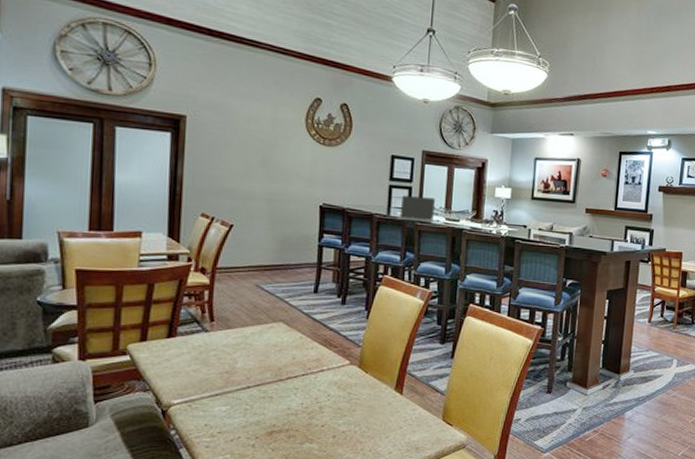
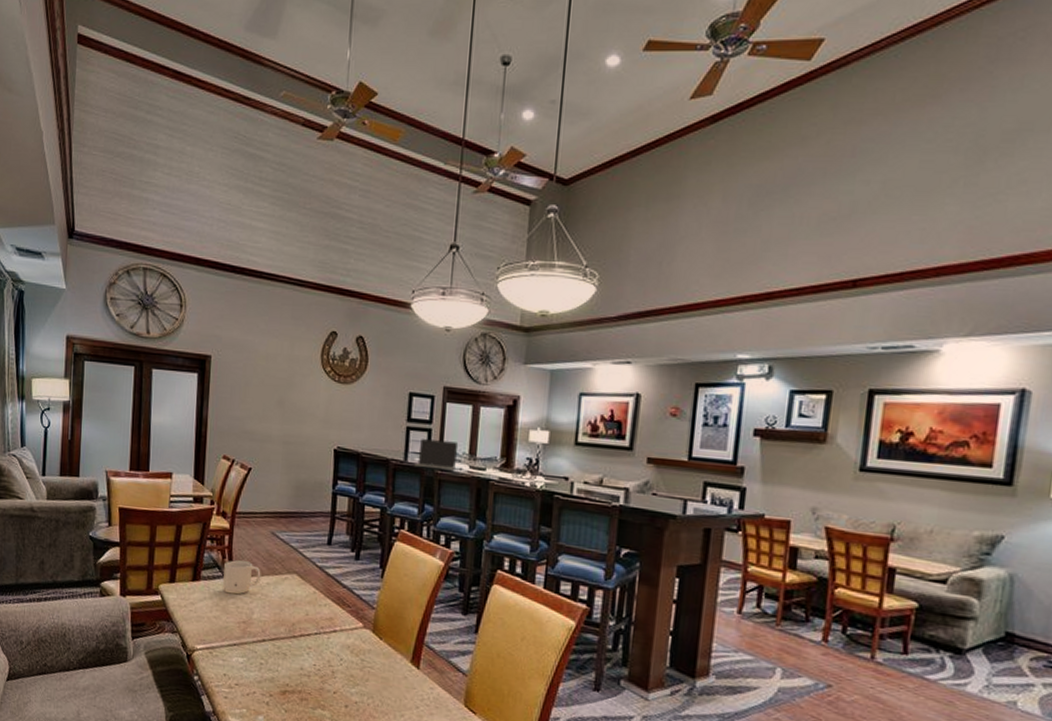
mug: none [203,314,245,347] -> present [223,560,261,595]

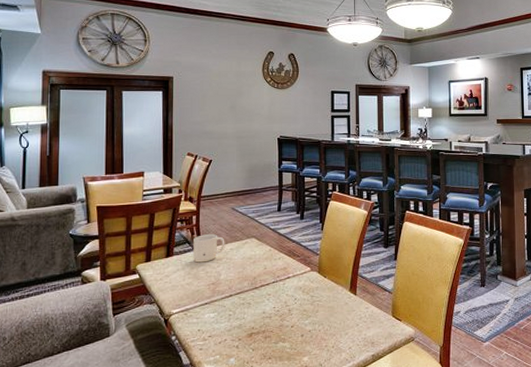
laptop: present [414,439,459,471] -> none [339,123,370,145]

